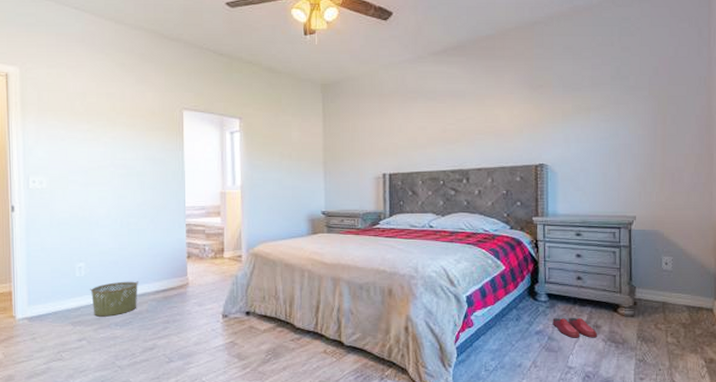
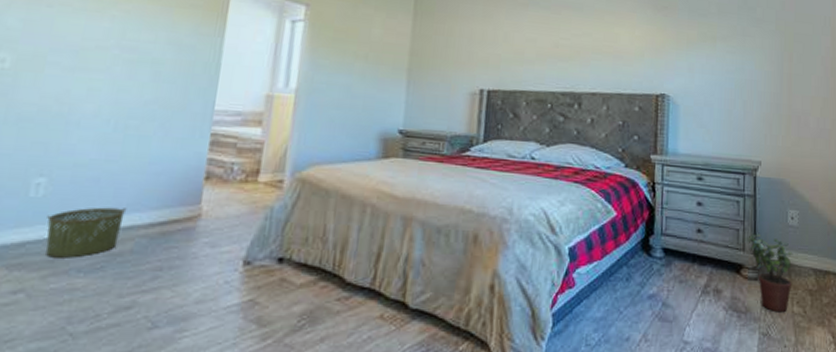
slippers: present [552,317,597,338] -> none [668,278,717,305]
potted plant: none [624,278,667,343] -> present [748,233,793,313]

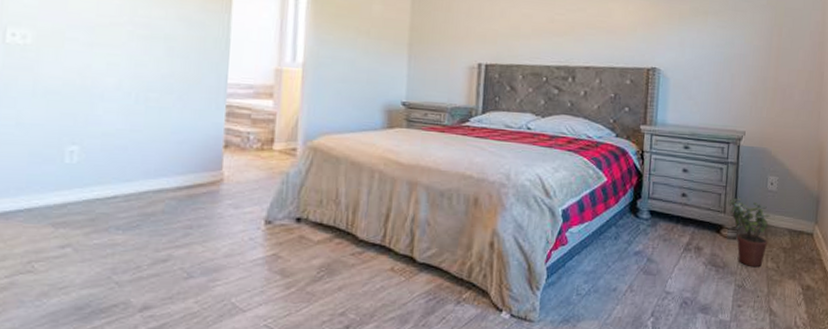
basket: present [46,207,127,258] -> none [83,172,155,218]

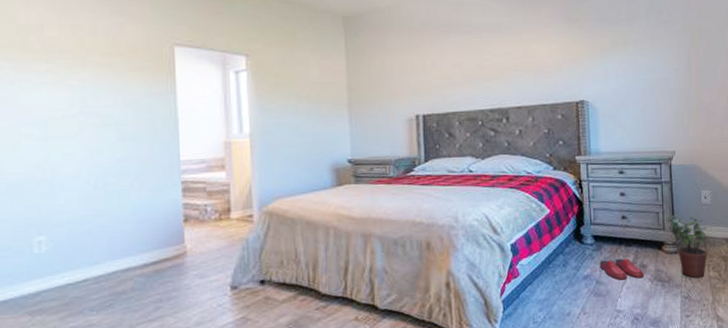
slippers: none [653,237,698,261] -> present [599,258,644,280]

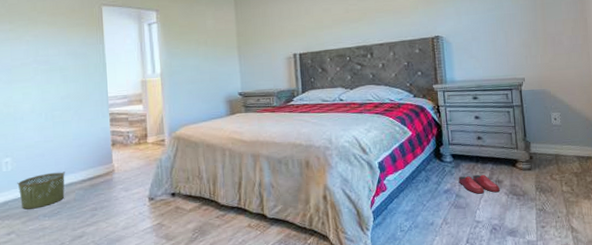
basket: none [54,254,122,302] -> present [17,171,66,210]
potted plant: present [667,214,708,279] -> none [519,134,560,193]

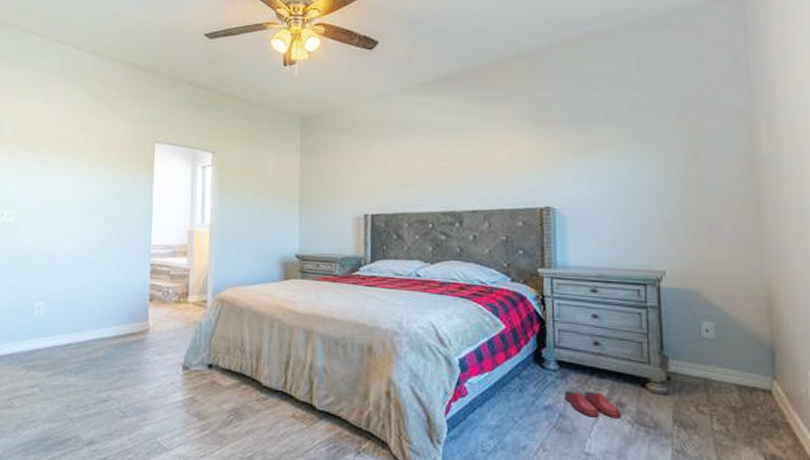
basket: present [17,171,66,210] -> none [47,323,98,362]

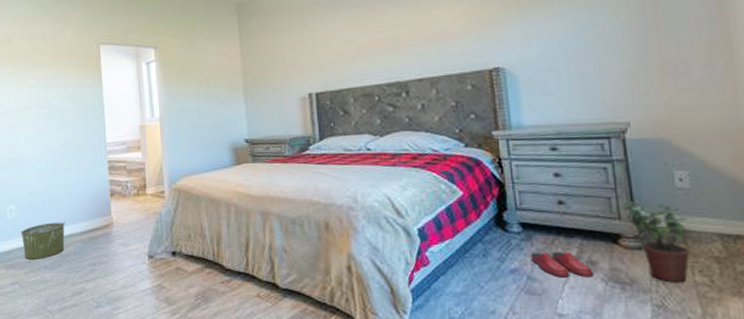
basket: none [47,323,98,362] -> present [20,222,66,260]
potted plant: none [653,347,711,430] -> present [623,200,691,283]

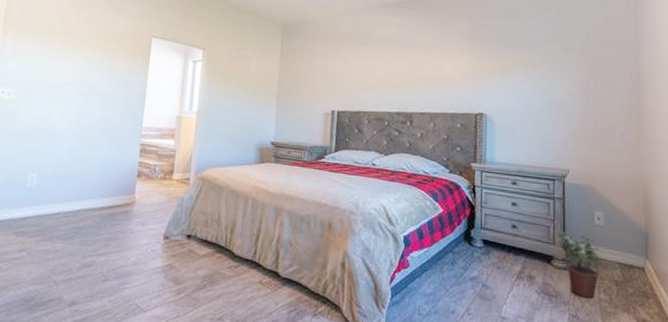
basket: present [20,222,66,260] -> none [38,194,88,229]
slippers: present [530,251,593,278] -> none [487,265,531,289]

